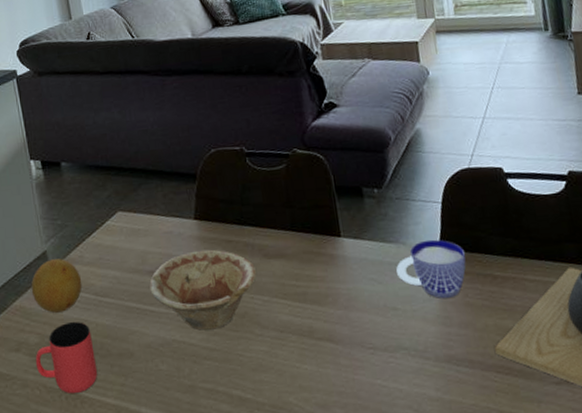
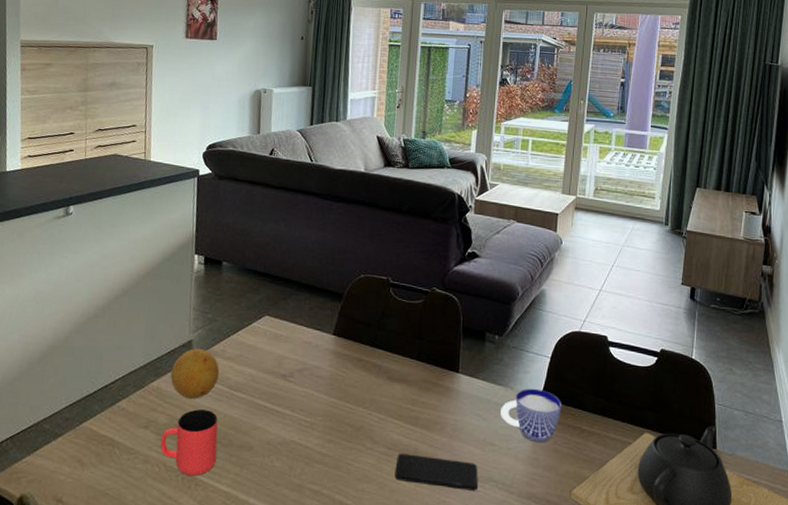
dish: present [149,249,257,331] -> none [280,363,379,437]
smartphone: none [291,332,389,365] -> present [394,453,479,491]

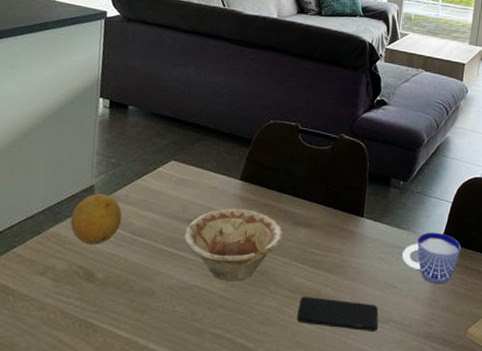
cup: present [160,409,218,477] -> none [57,255,119,323]
dish: none [280,363,379,437] -> present [184,208,284,281]

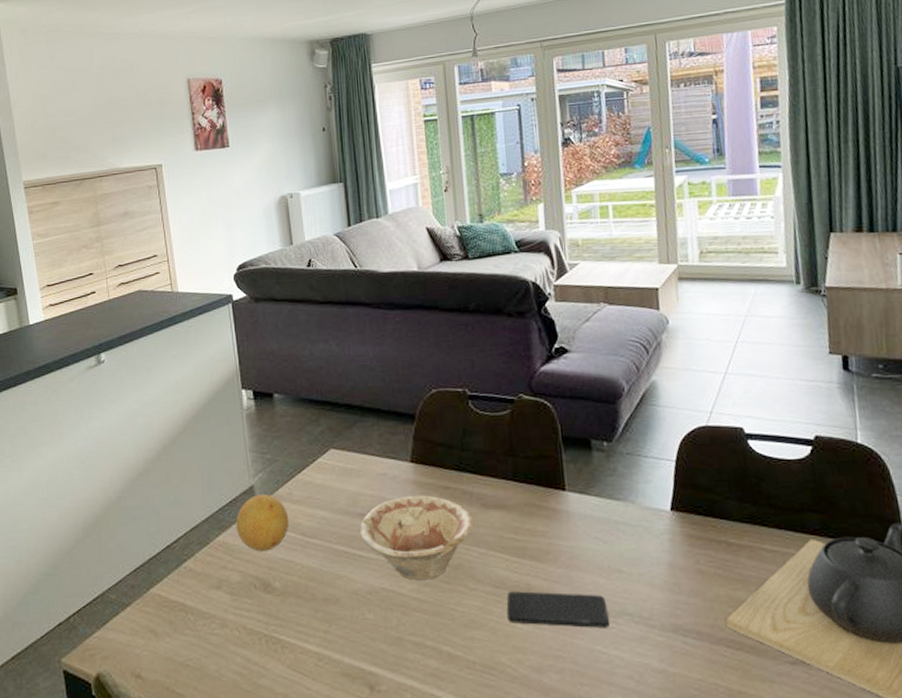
cup: present [402,232,462,285] -> none [623,499,699,564]

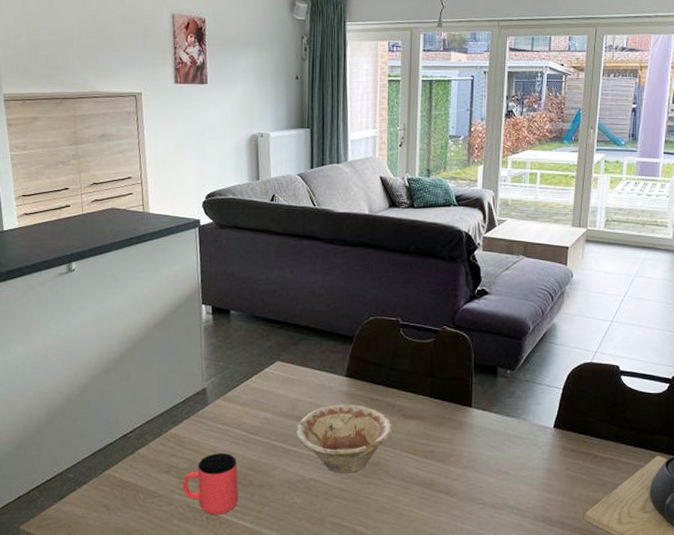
fruit: present [236,495,289,551] -> none [187,396,235,444]
cup: none [236,562,301,638] -> present [182,453,239,515]
smartphone: present [506,591,611,628] -> none [412,485,494,517]

